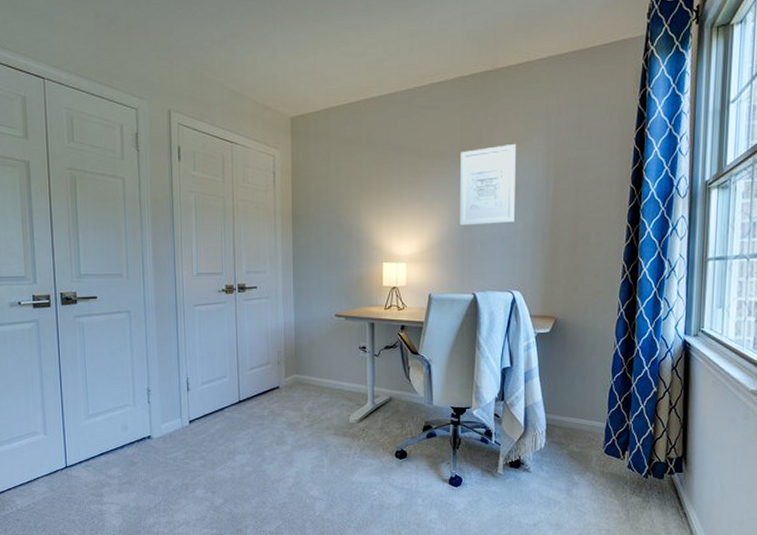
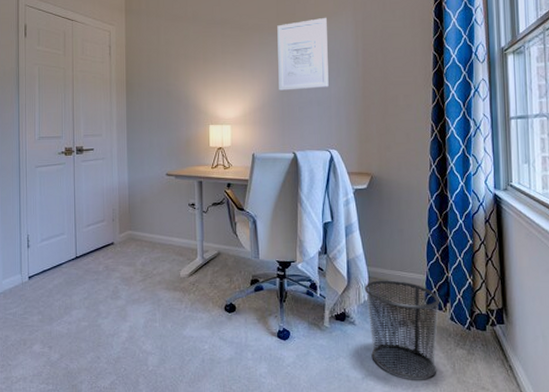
waste bin: none [541,427,619,526] -> present [364,280,441,379]

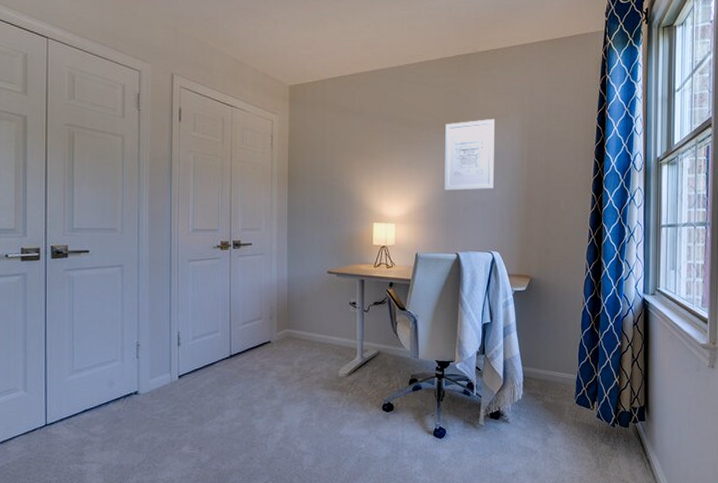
waste bin: present [364,280,441,379] -> none [519,379,589,474]

